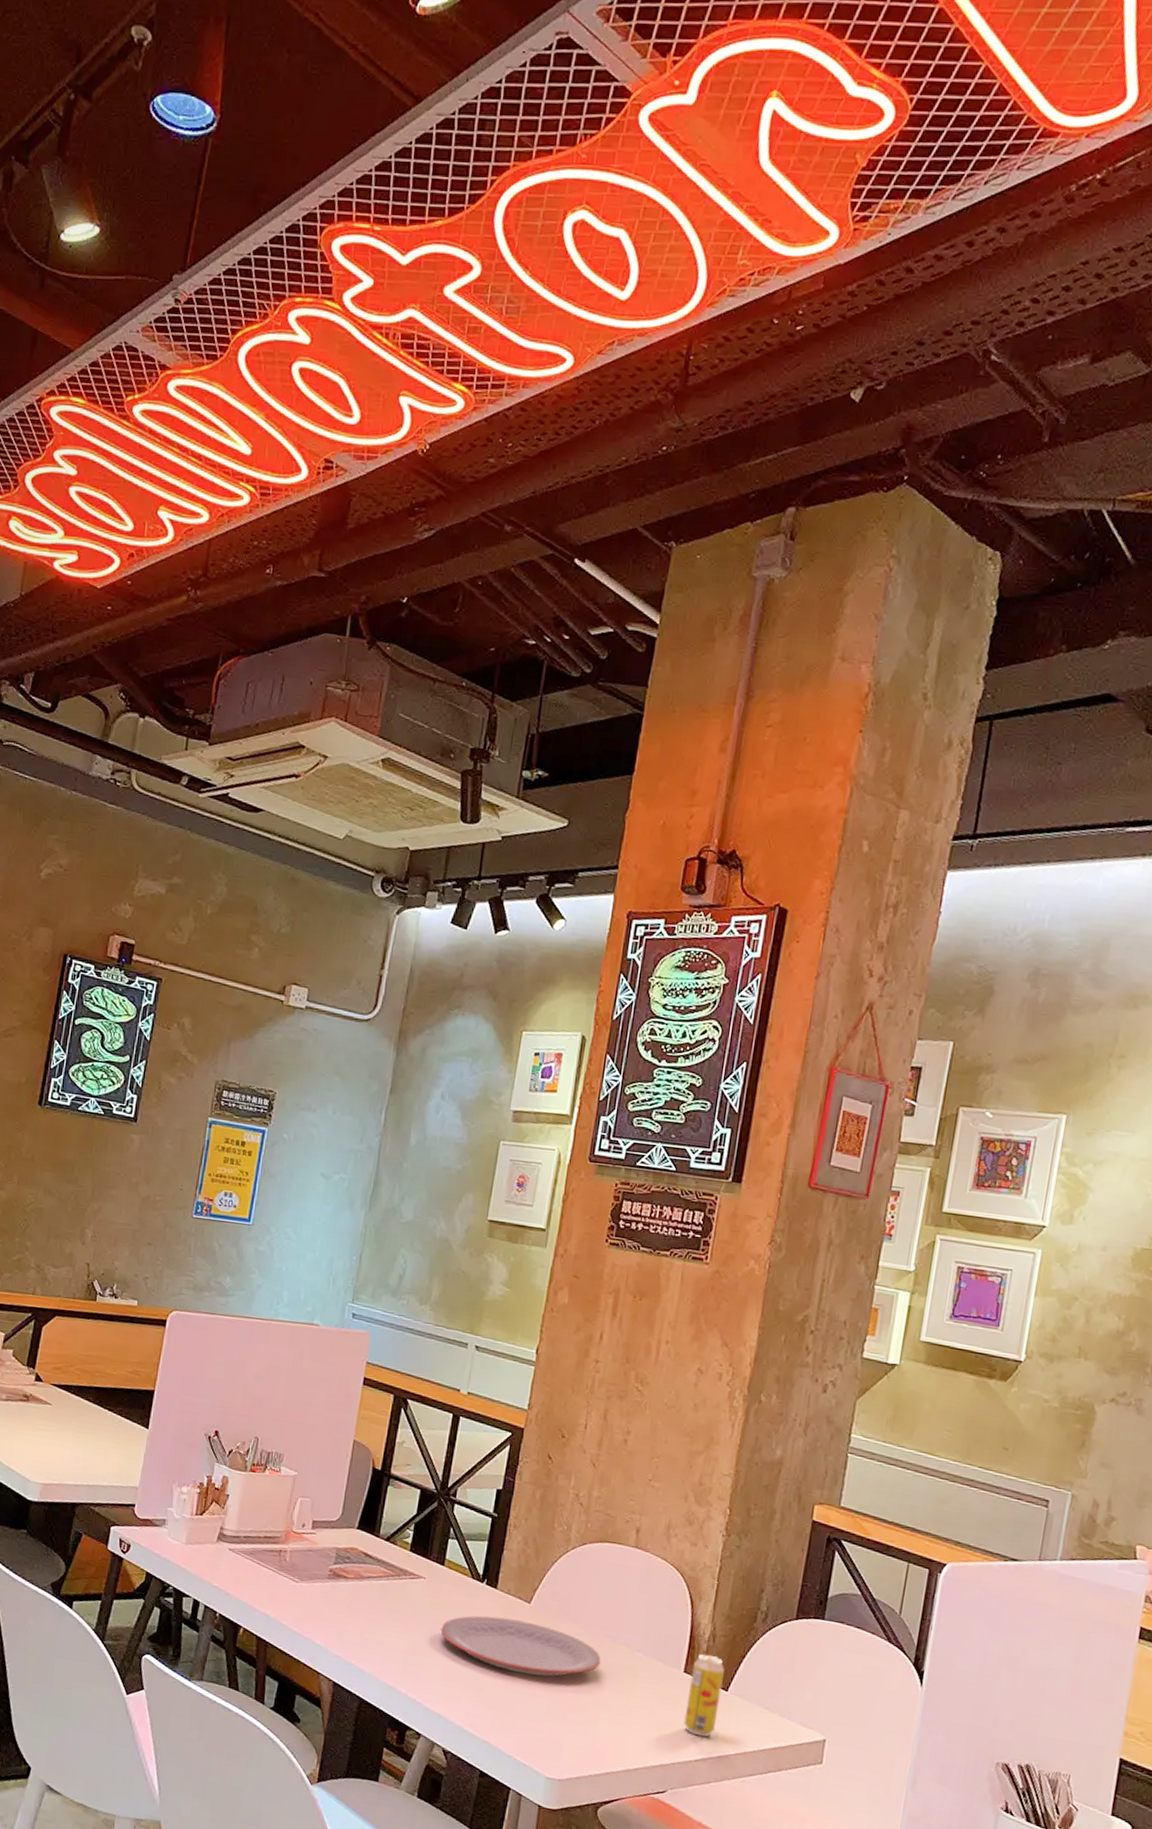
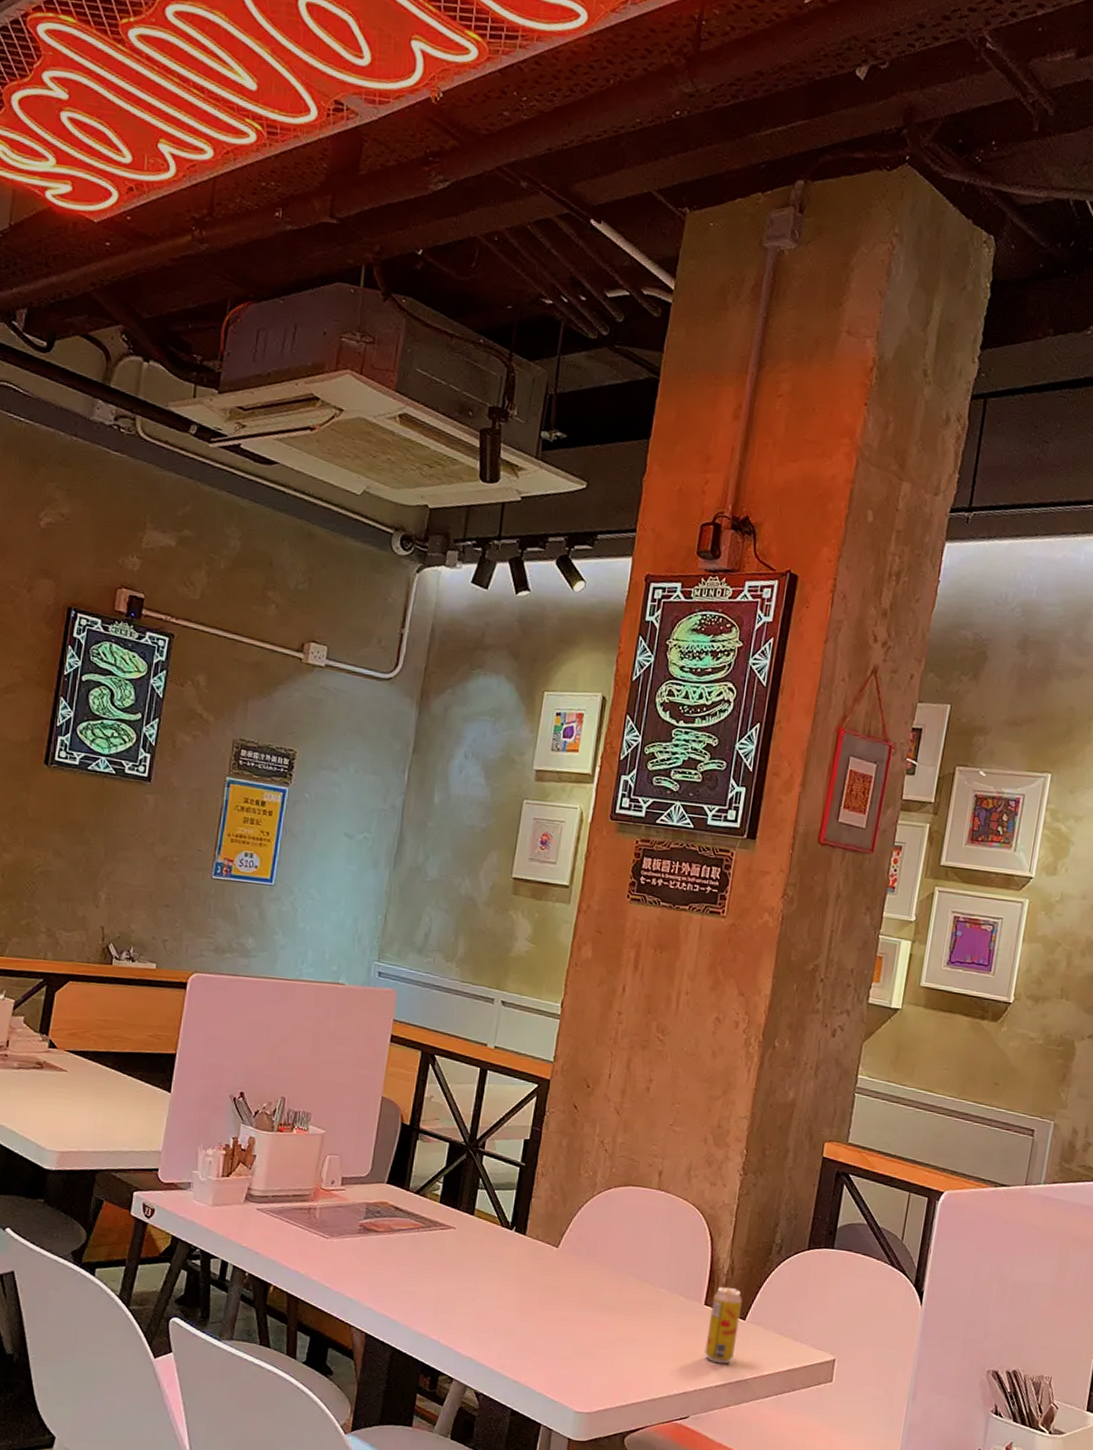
plate: present [440,1616,601,1677] -> none [471,1262,627,1316]

